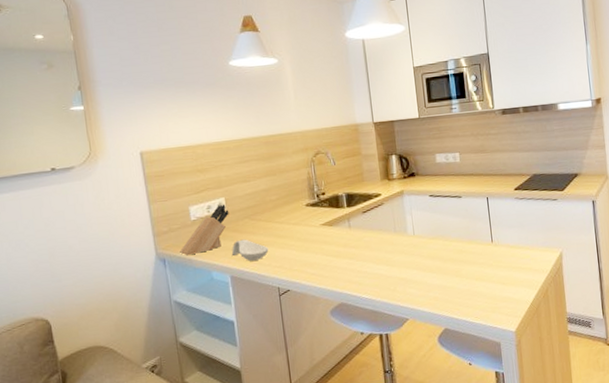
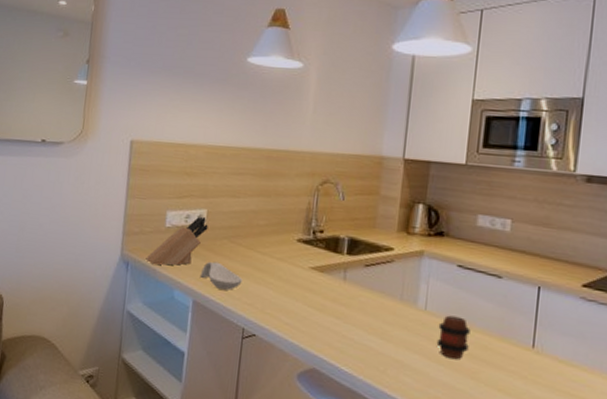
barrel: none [425,233,450,266] -> present [436,315,471,359]

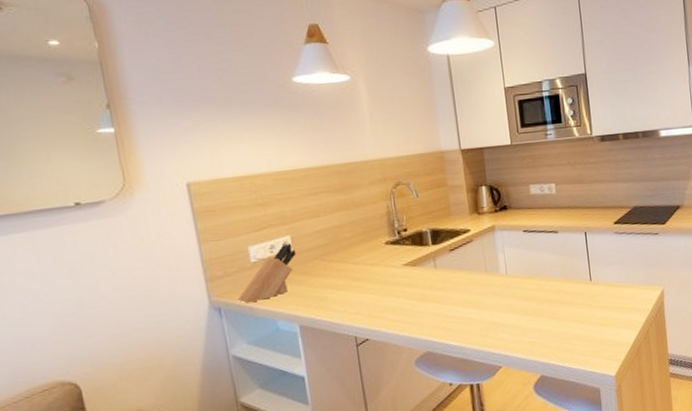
spoon rest: present [200,261,243,290] -> none [299,283,344,308]
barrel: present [436,315,471,359] -> none [519,272,546,308]

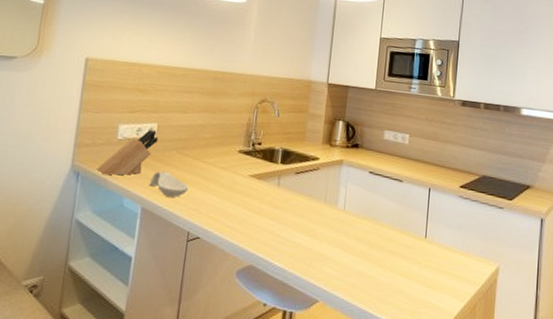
spoon rest: none [299,283,344,308] -> present [149,171,189,197]

